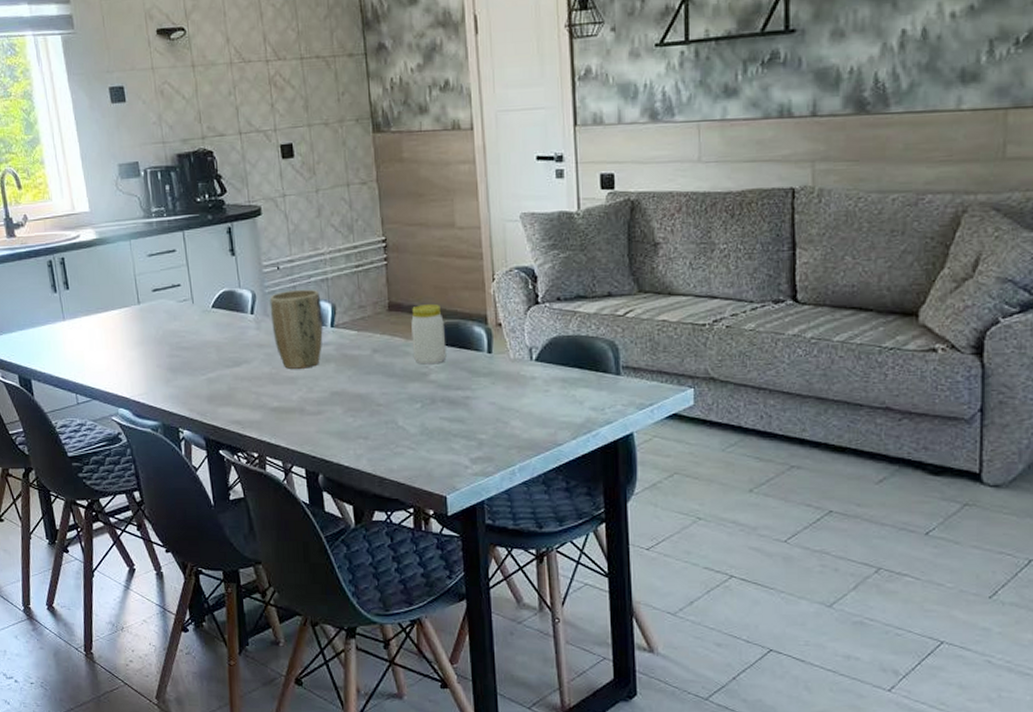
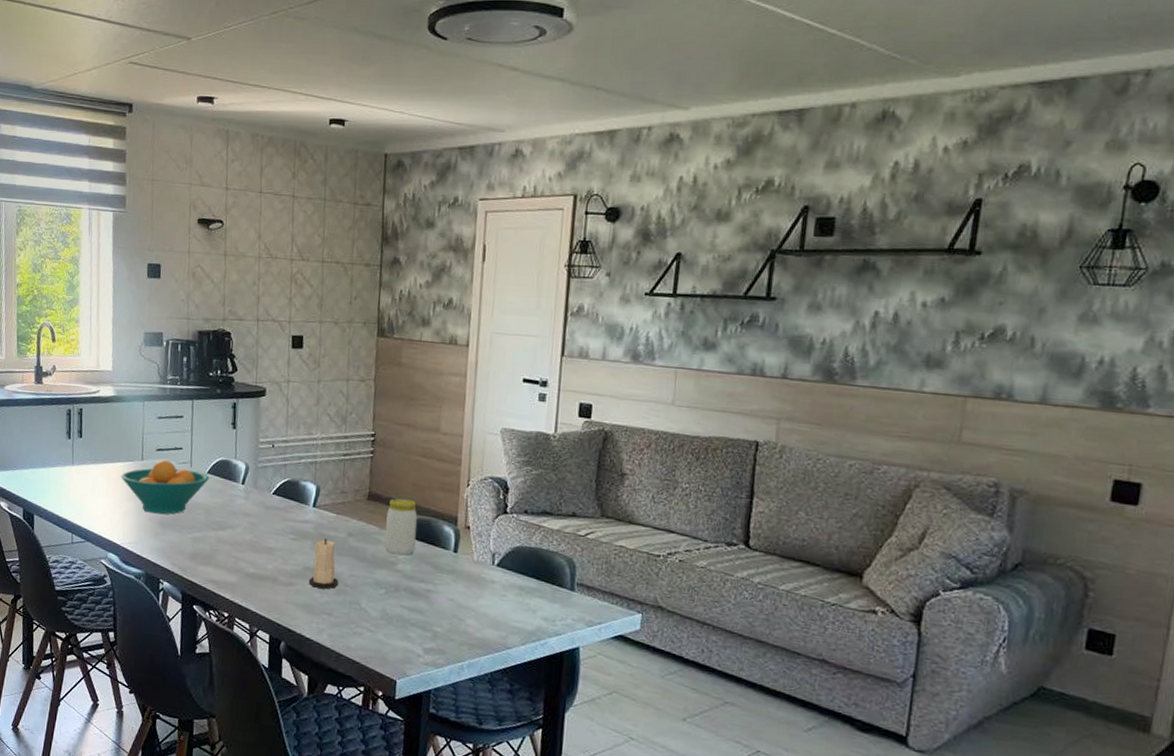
fruit bowl: none [119,300,214,360] -> present [121,460,209,515]
plant pot: present [269,289,323,369] -> none [259,467,307,542]
candle: none [339,358,370,412] -> present [309,538,339,589]

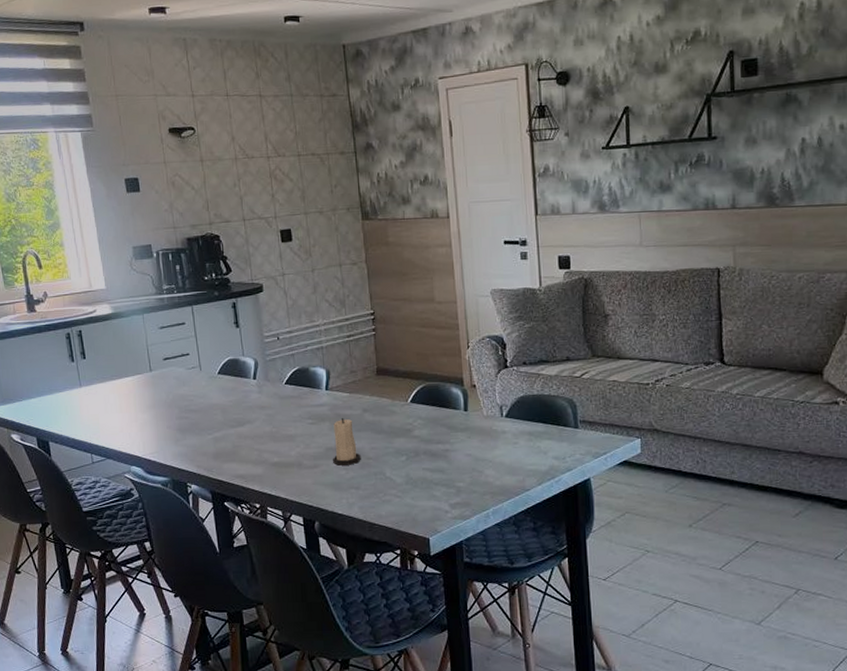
fruit bowl: present [121,460,209,515] -> none [132,368,220,421]
jar: present [384,498,418,556] -> none [397,368,428,422]

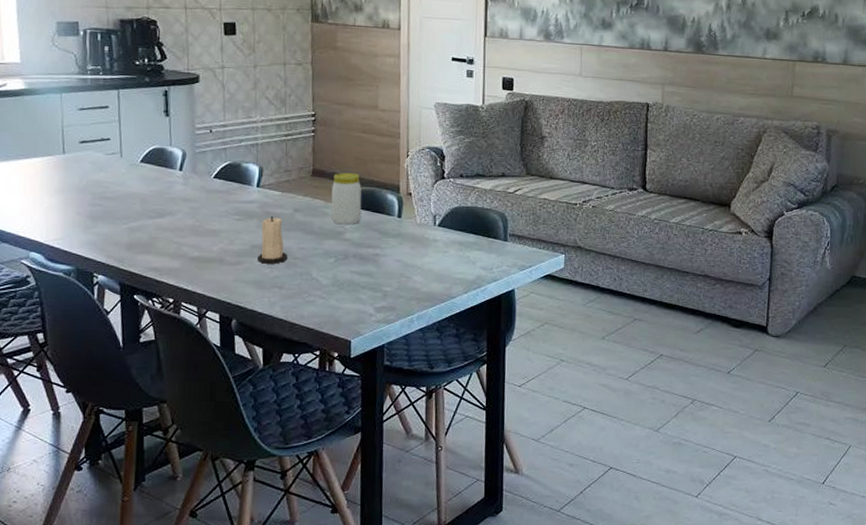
jar: none [397,368,428,422] -> present [331,172,362,225]

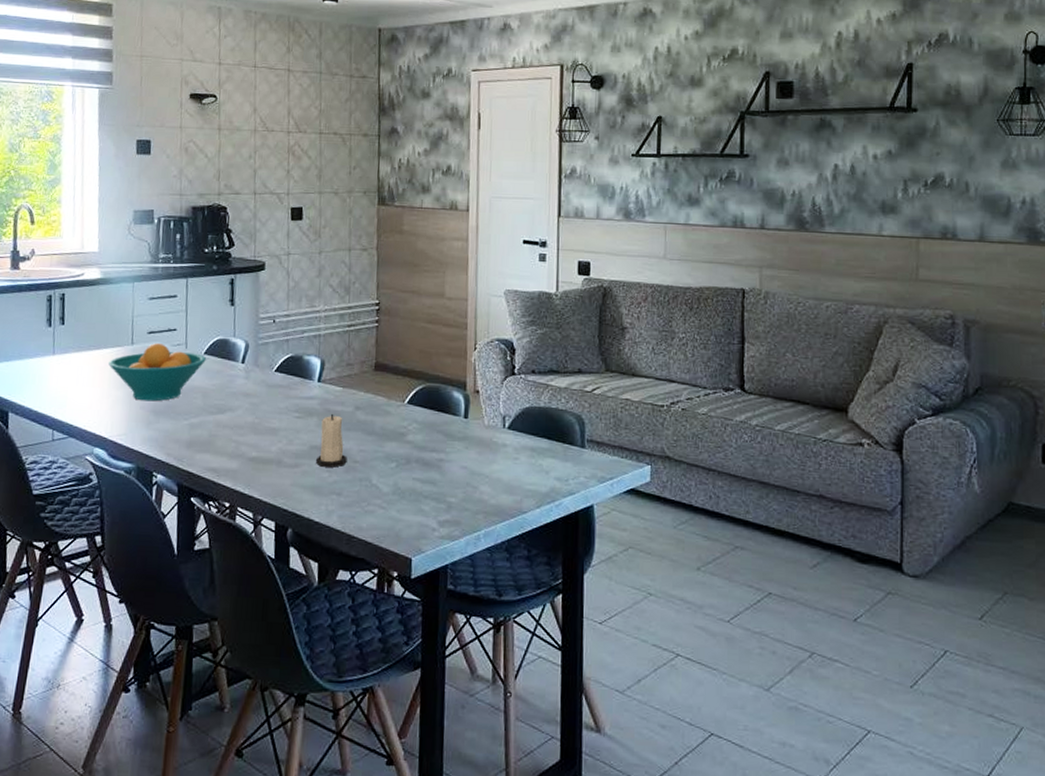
fruit bowl: none [39,152,142,208] -> present [108,343,206,402]
jar: present [331,172,362,225] -> none [393,366,426,426]

